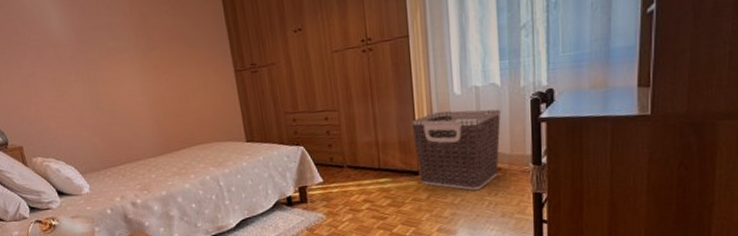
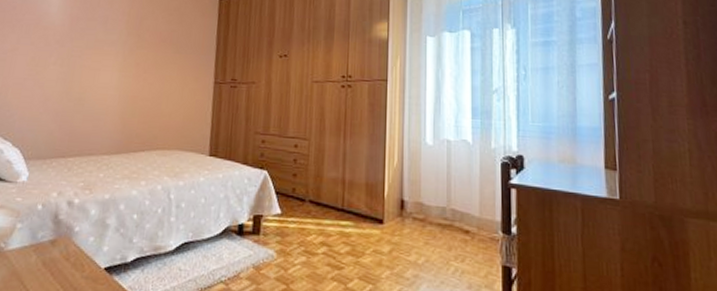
clothes hamper: present [411,109,501,190] -> none [381,159,471,252]

